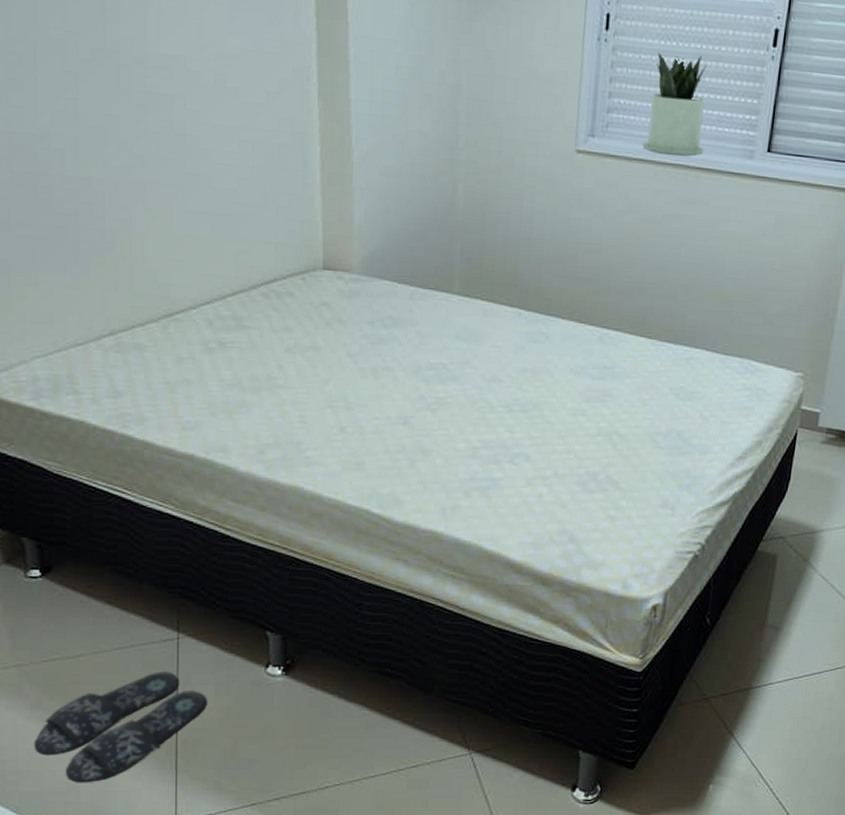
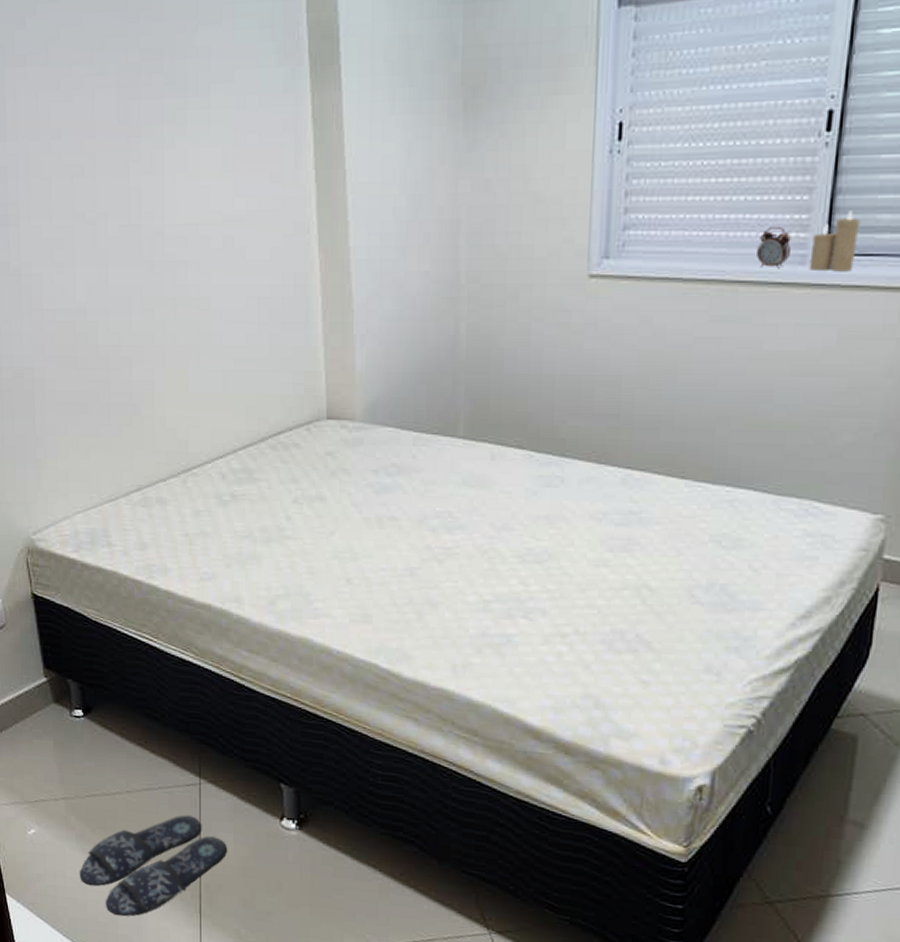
planter: present [641,52,708,157] -> none [665,153,744,271]
alarm clock: none [716,123,743,160] -> present [757,226,791,269]
candle: none [755,117,796,169] -> present [809,210,861,272]

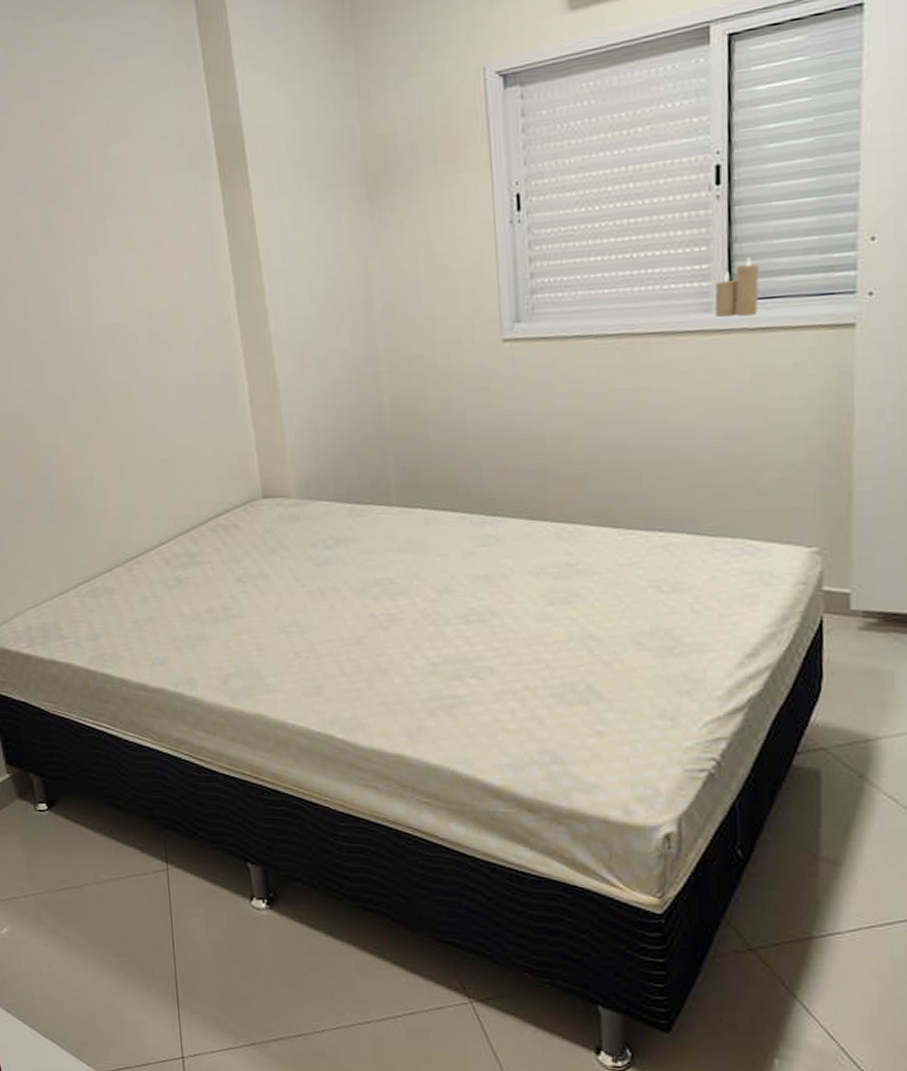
slippers: present [79,815,227,916] -> none [54,902,199,1010]
alarm clock: present [757,226,791,269] -> none [663,277,695,318]

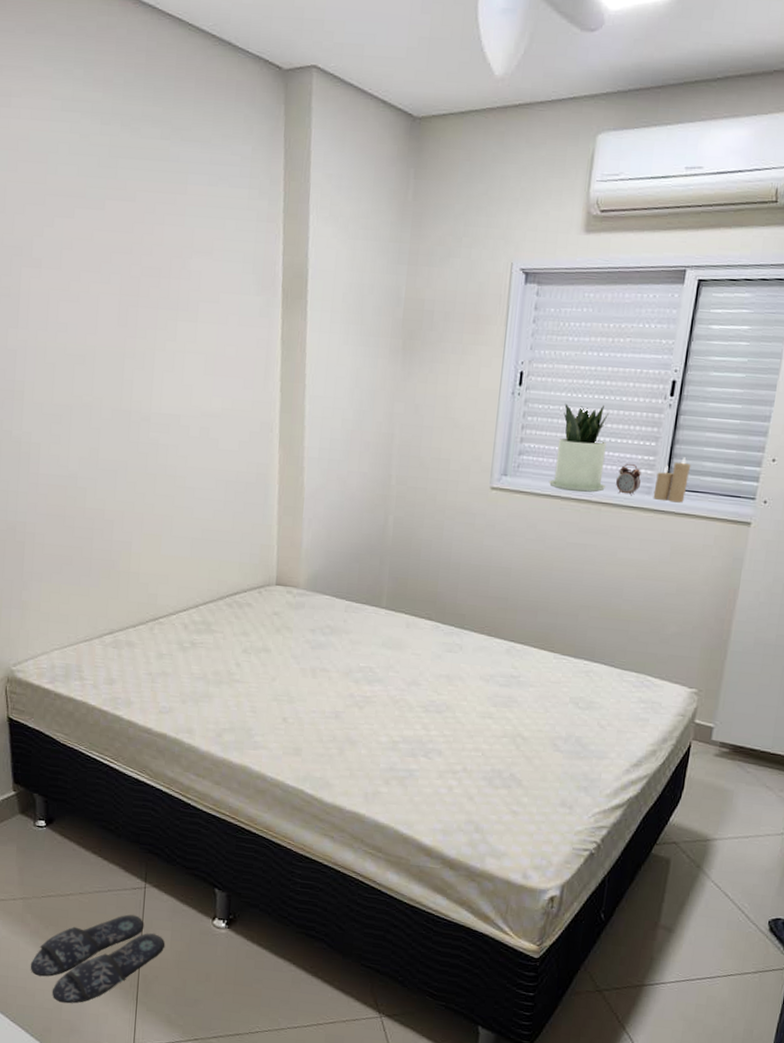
slippers: none [54,902,199,1010] -> present [30,914,164,1003]
planter: none [574,213,651,327] -> present [548,403,610,493]
alarm clock: none [663,277,695,318] -> present [616,463,641,496]

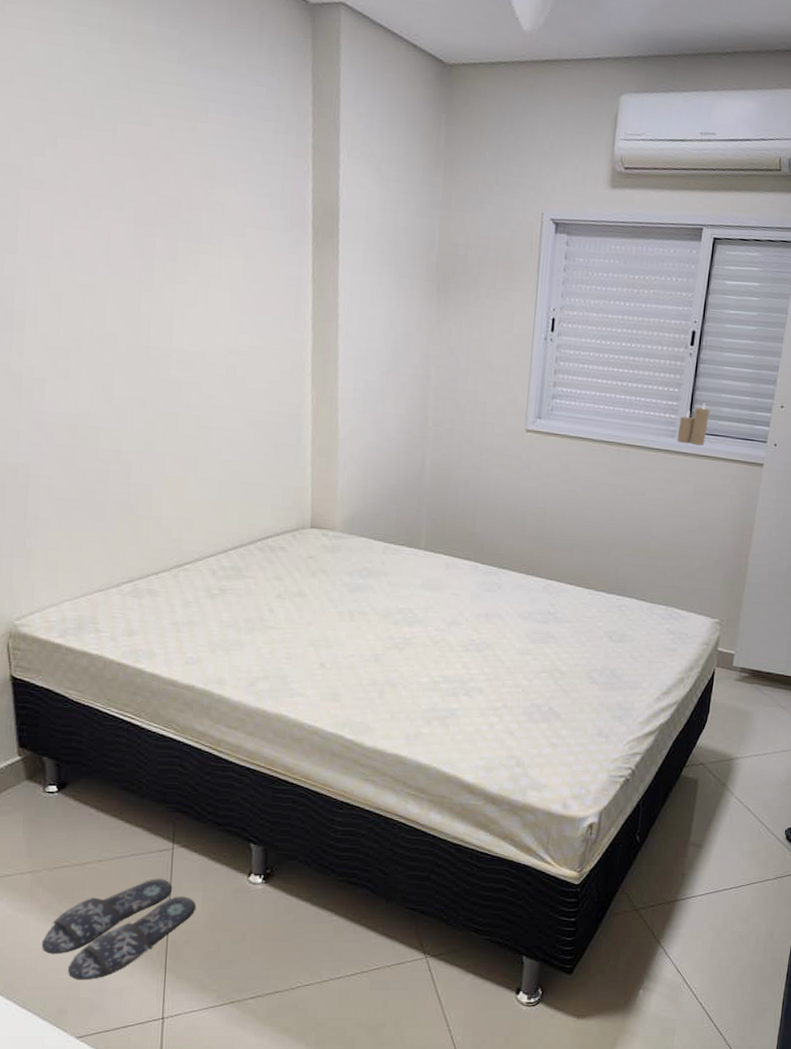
planter: present [548,403,610,493] -> none [580,350,637,436]
alarm clock: present [616,463,641,496] -> none [643,407,666,439]

